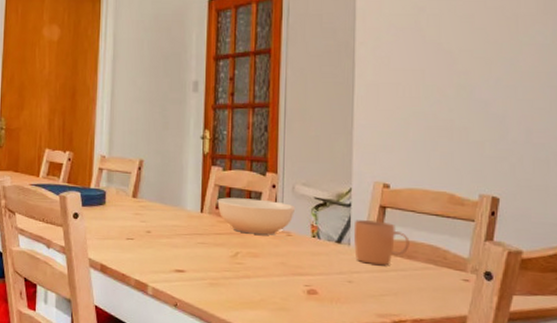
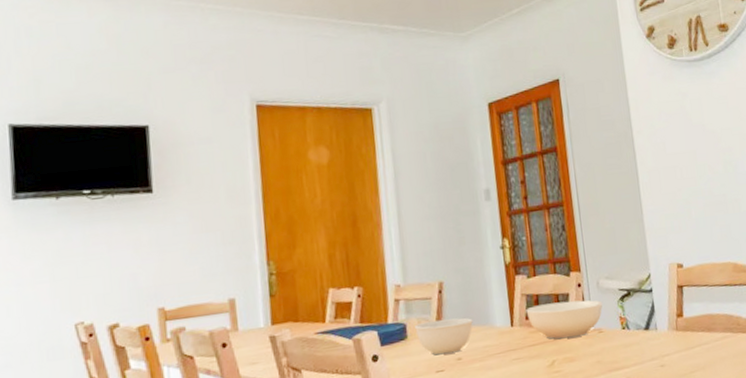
soup bowl: none [113,193,166,226] -> present [415,317,473,355]
mug: present [353,220,410,265] -> none [657,300,708,345]

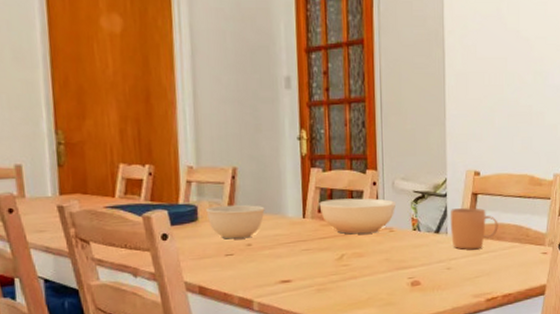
mug: none [657,300,708,345] -> present [450,208,498,249]

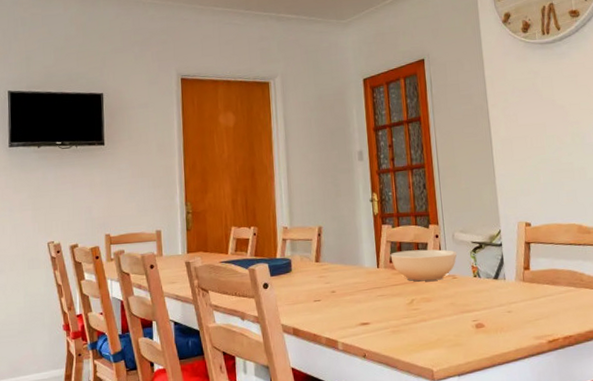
soup bowl: present [206,204,265,239] -> none [298,257,346,287]
mug: present [450,208,498,249] -> none [506,255,553,294]

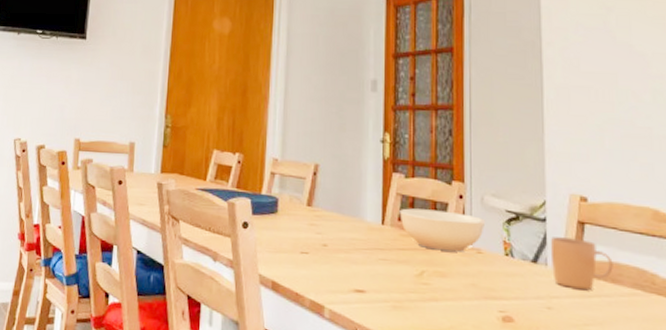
mug: none [506,255,553,294] -> present [550,237,613,290]

